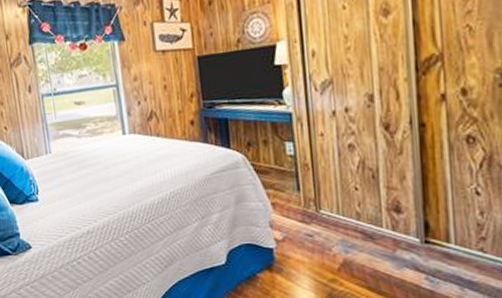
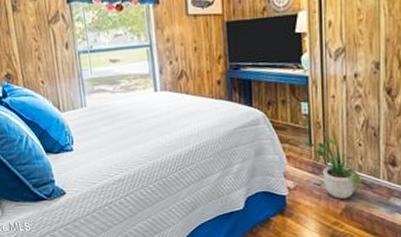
potted plant: none [292,165,363,252] -> present [305,123,363,199]

